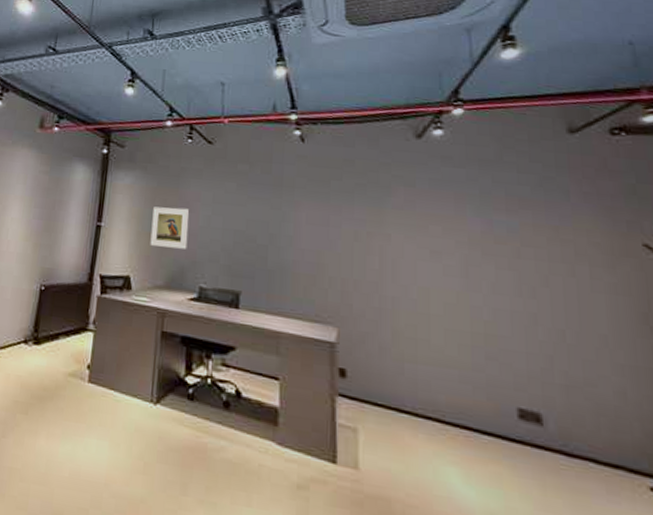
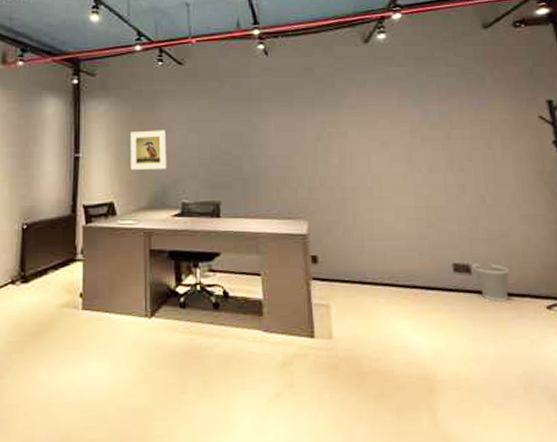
wastebasket: none [543,413,596,469] -> present [471,263,509,301]

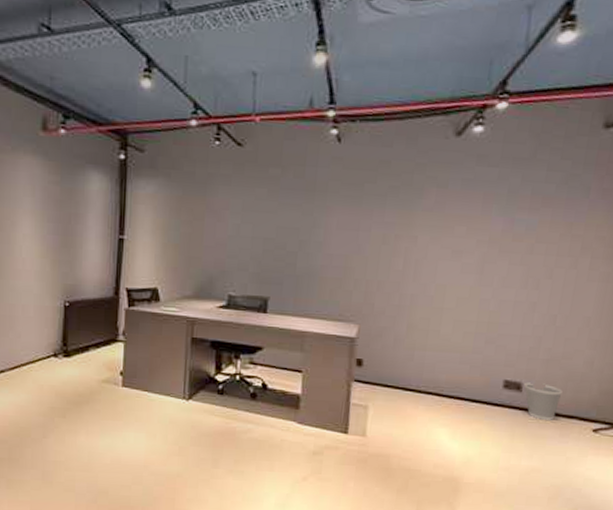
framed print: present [130,130,167,170] -> none [177,217,218,259]

